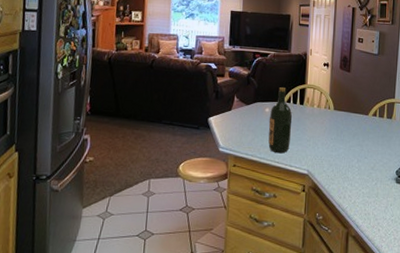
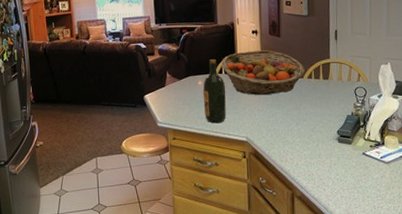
fruit basket: none [290,83,370,129] -> present [221,50,305,95]

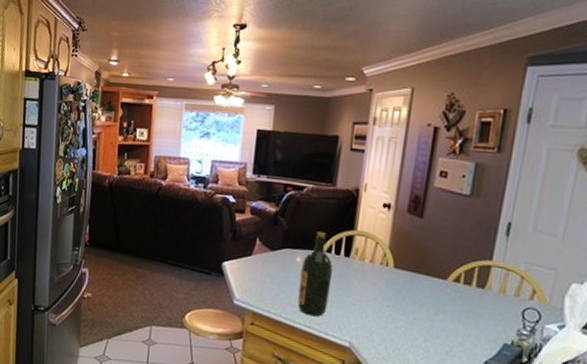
fruit basket: present [221,50,305,95] -> none [332,229,451,295]

